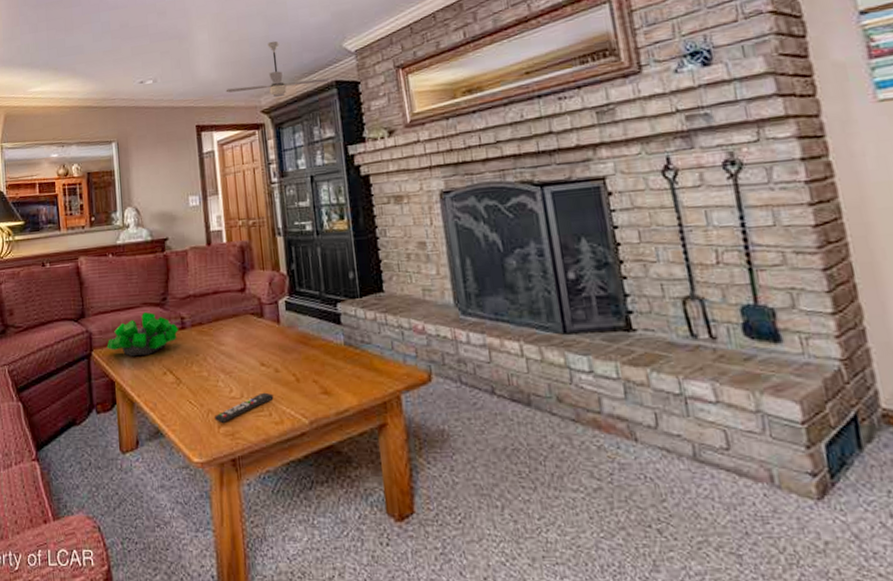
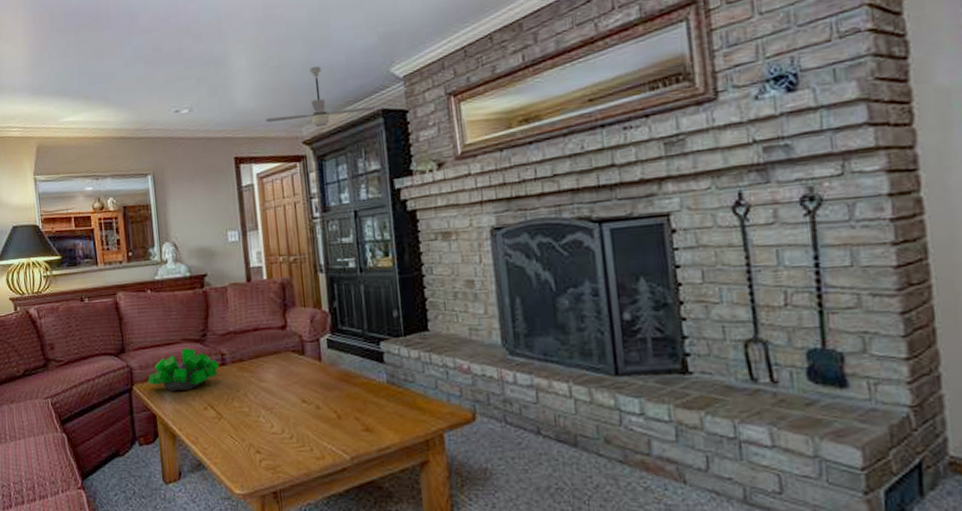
remote control: present [215,392,274,423] -> none [256,428,315,457]

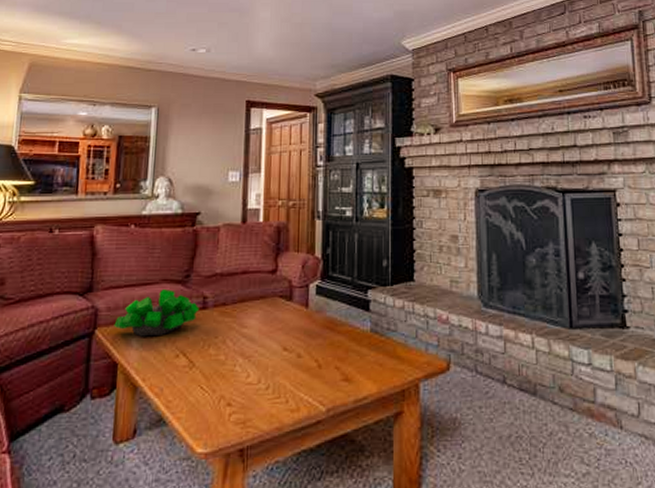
ceiling fan: present [265,66,376,128] -> none [281,29,386,84]

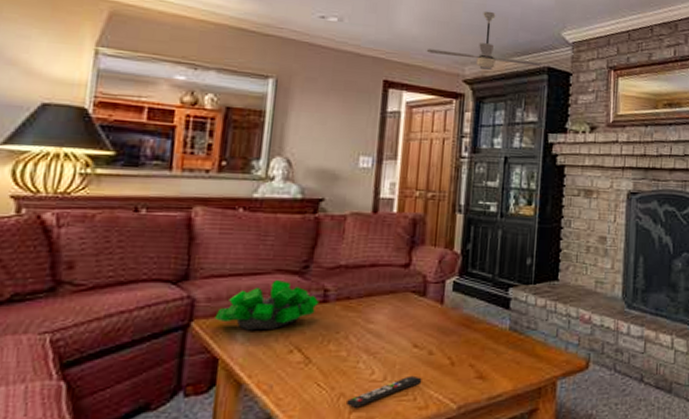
remote control: none [227,378,293,410] -> present [347,375,422,408]
ceiling fan: none [281,29,386,84] -> present [426,11,542,71]

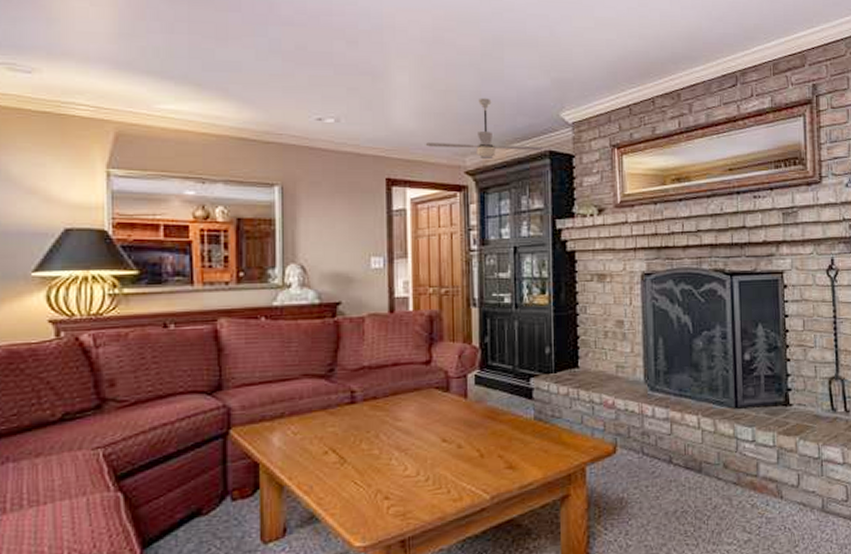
plant: present [214,280,320,331] -> none [251,385,348,435]
remote control: present [347,375,422,408] -> none [384,469,454,503]

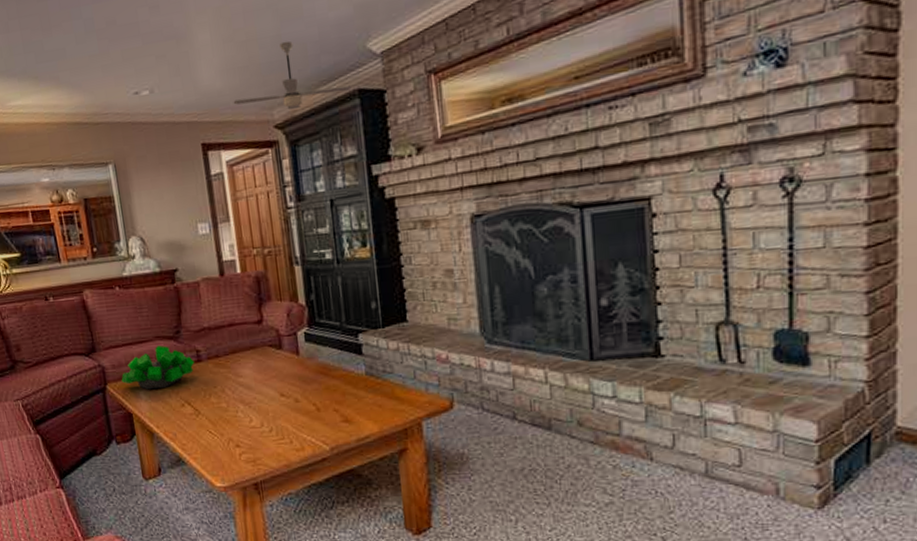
plant: none [251,385,348,435] -> present [121,345,195,390]

